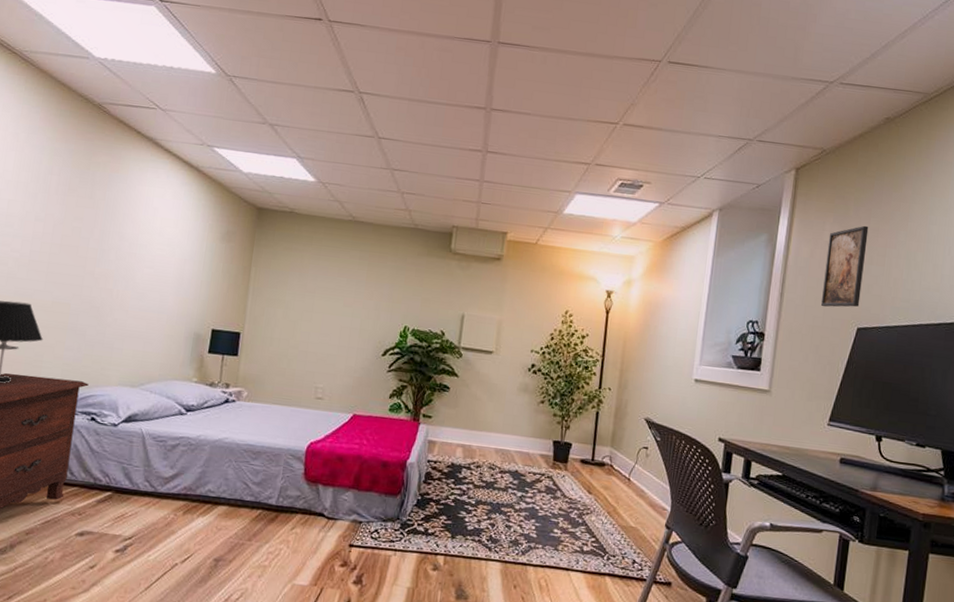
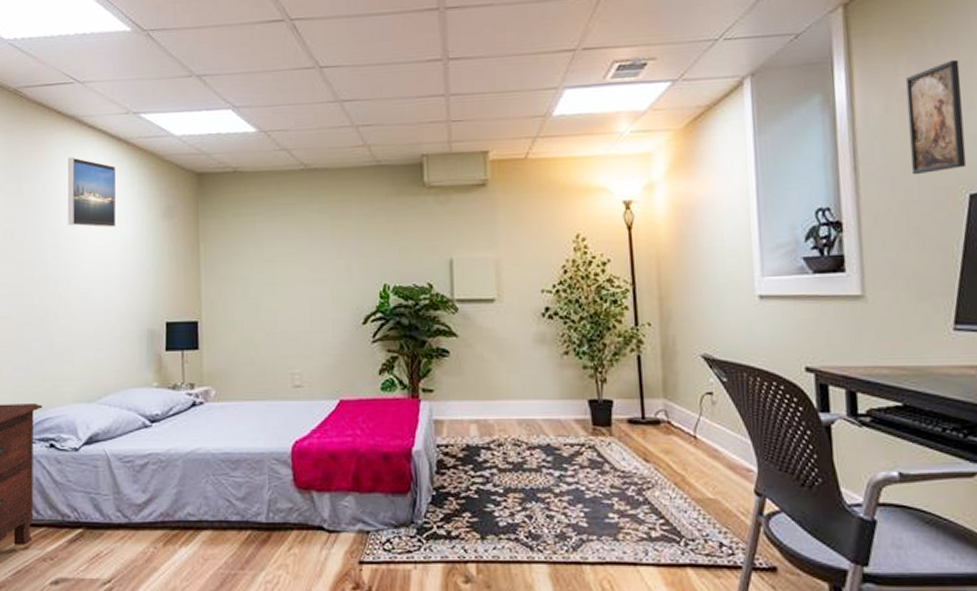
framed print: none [134,173,185,241] -> present [68,157,117,228]

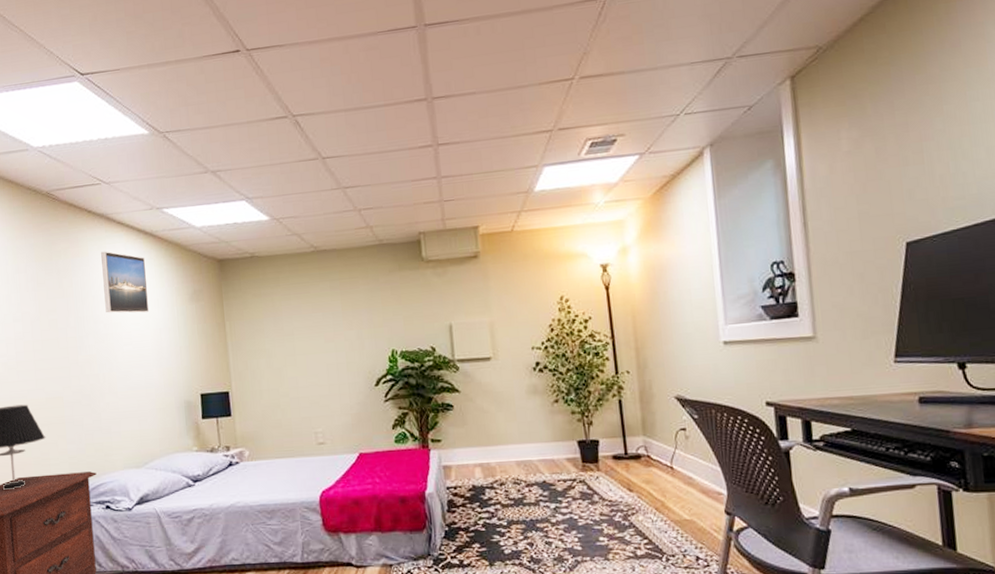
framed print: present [905,59,967,175] -> none [847,122,903,228]

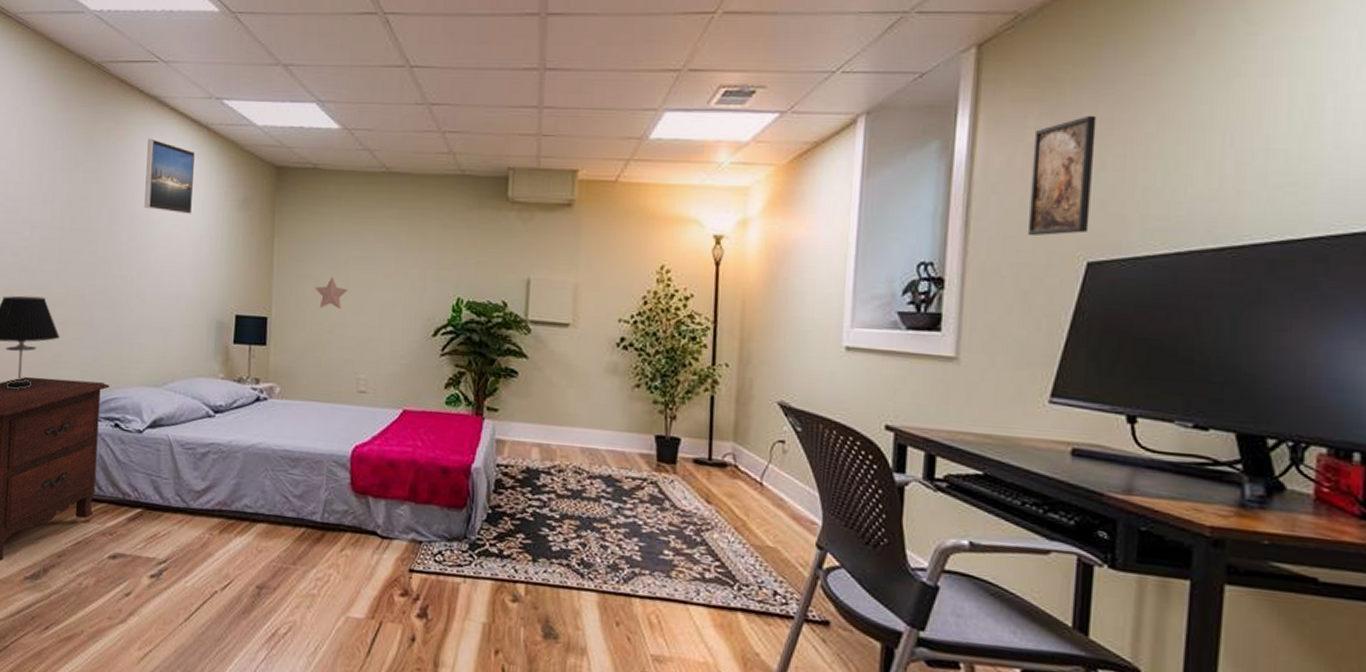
decorative star: none [267,347,296,377] -> present [315,276,348,310]
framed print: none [847,122,903,228] -> present [1027,115,1097,237]

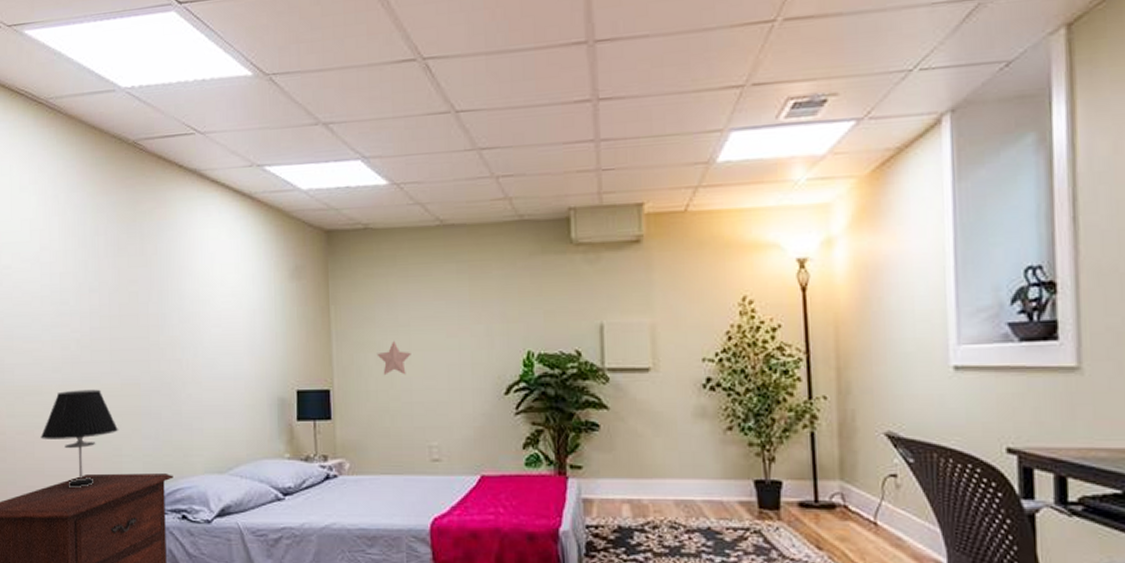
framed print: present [144,138,196,214] -> none [191,214,243,289]

